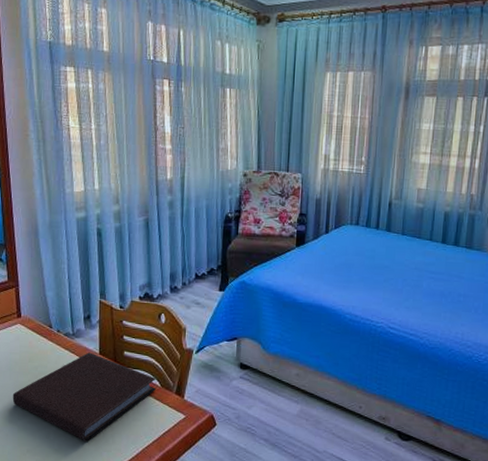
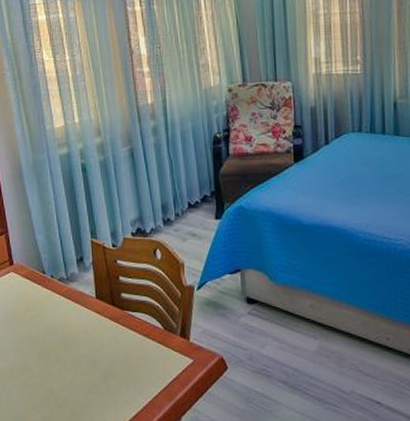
notebook: present [12,352,156,442] -> none [12,297,159,394]

